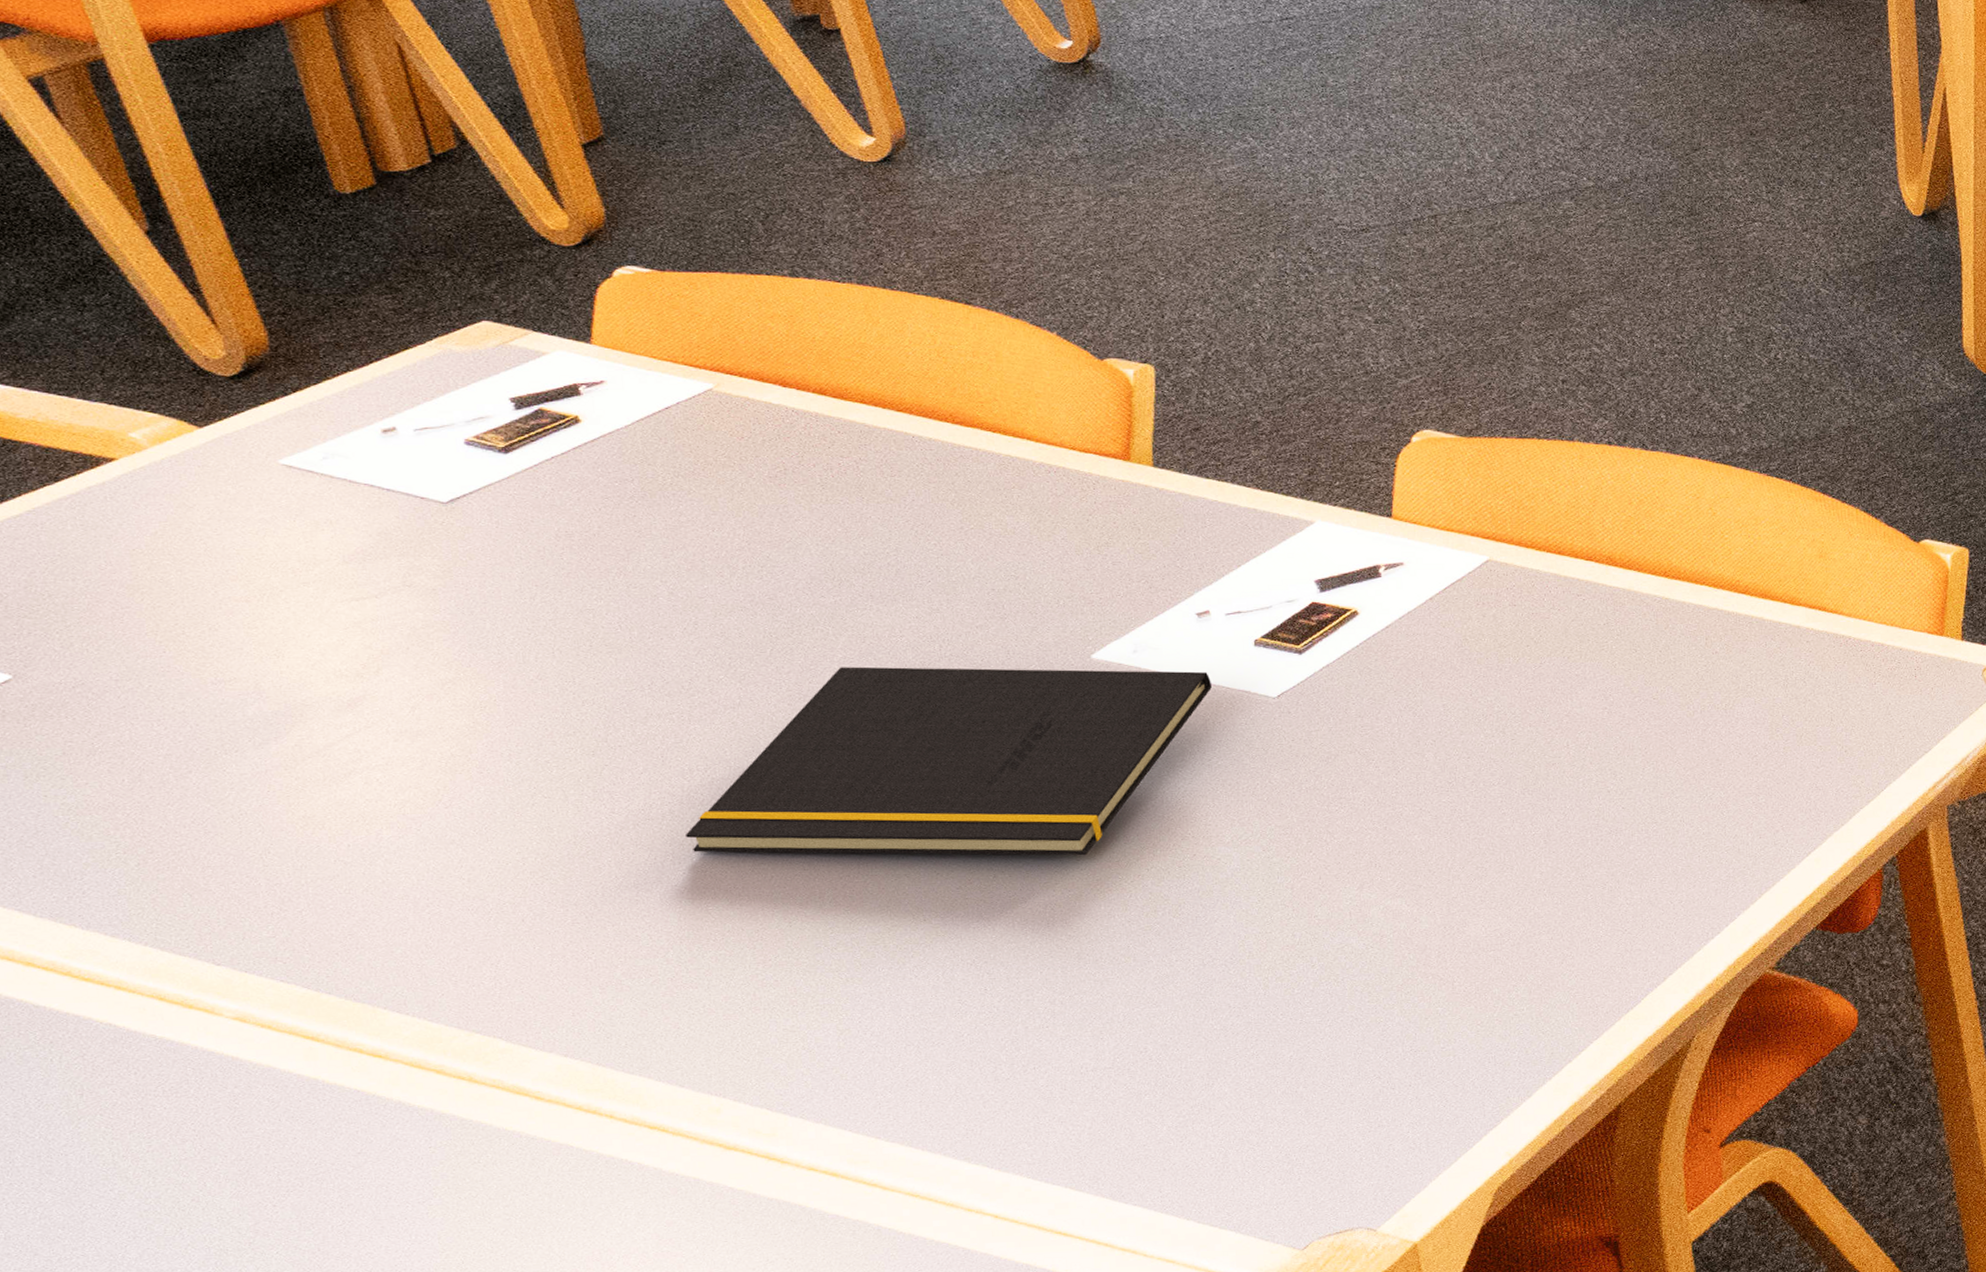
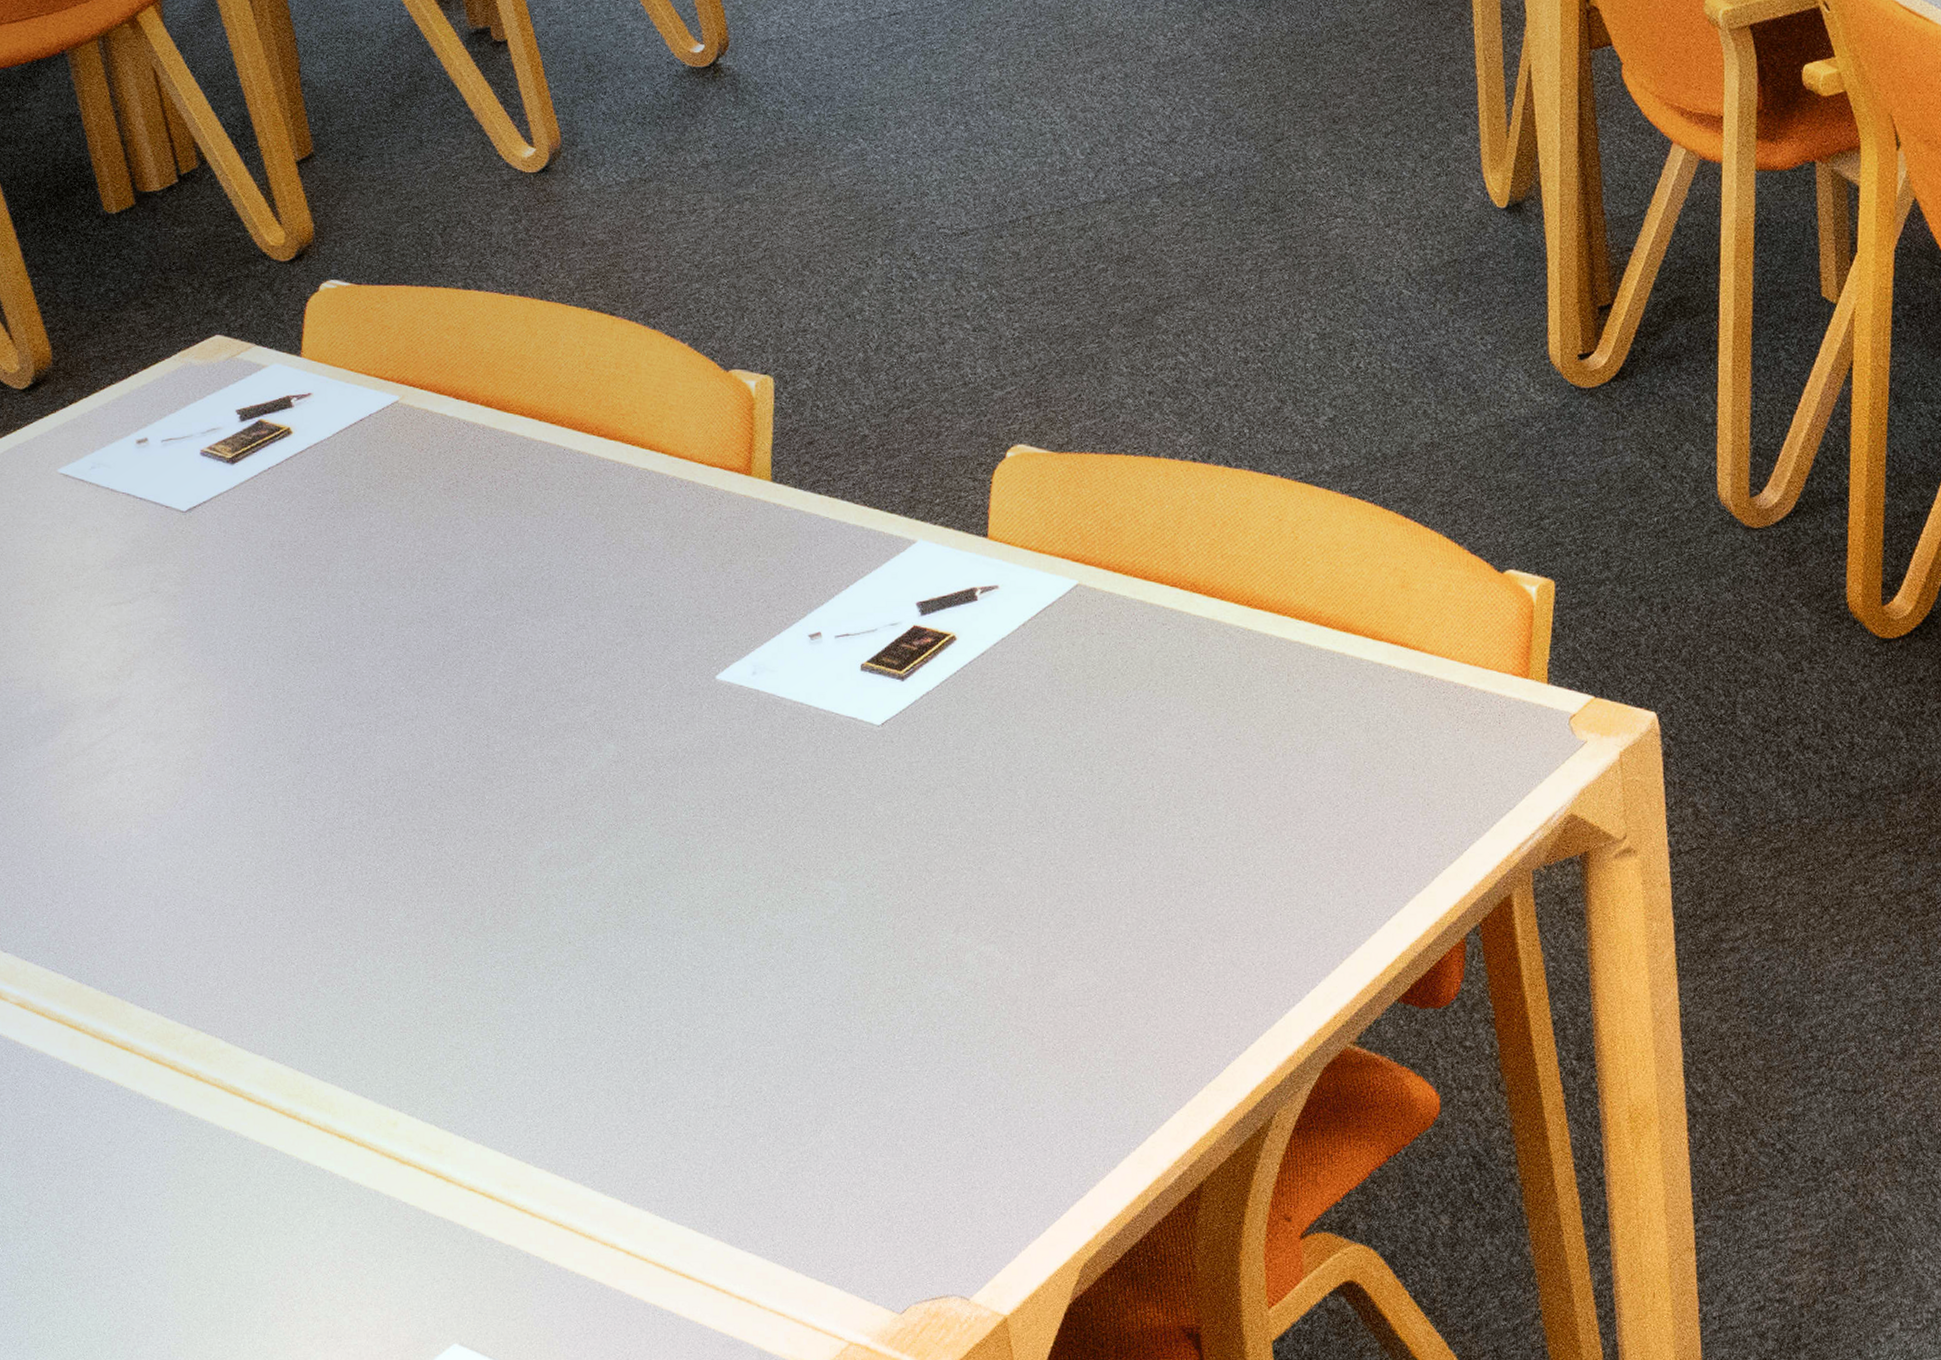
notepad: present [686,666,1212,856] -> none [372,681,822,884]

